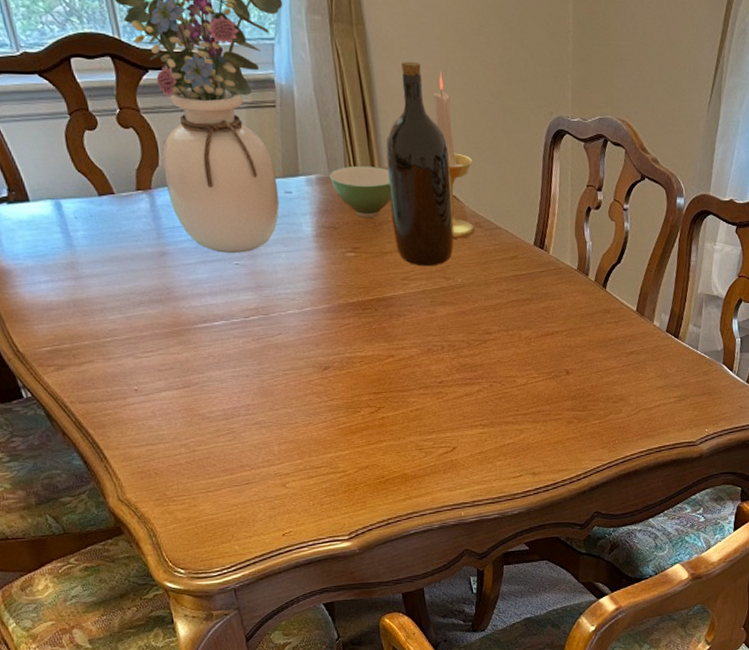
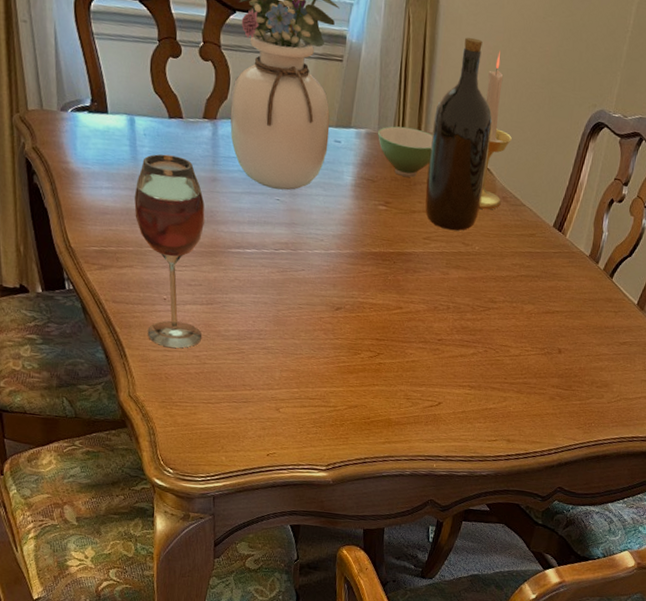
wineglass: none [77,235,186,440] -> present [134,154,206,348]

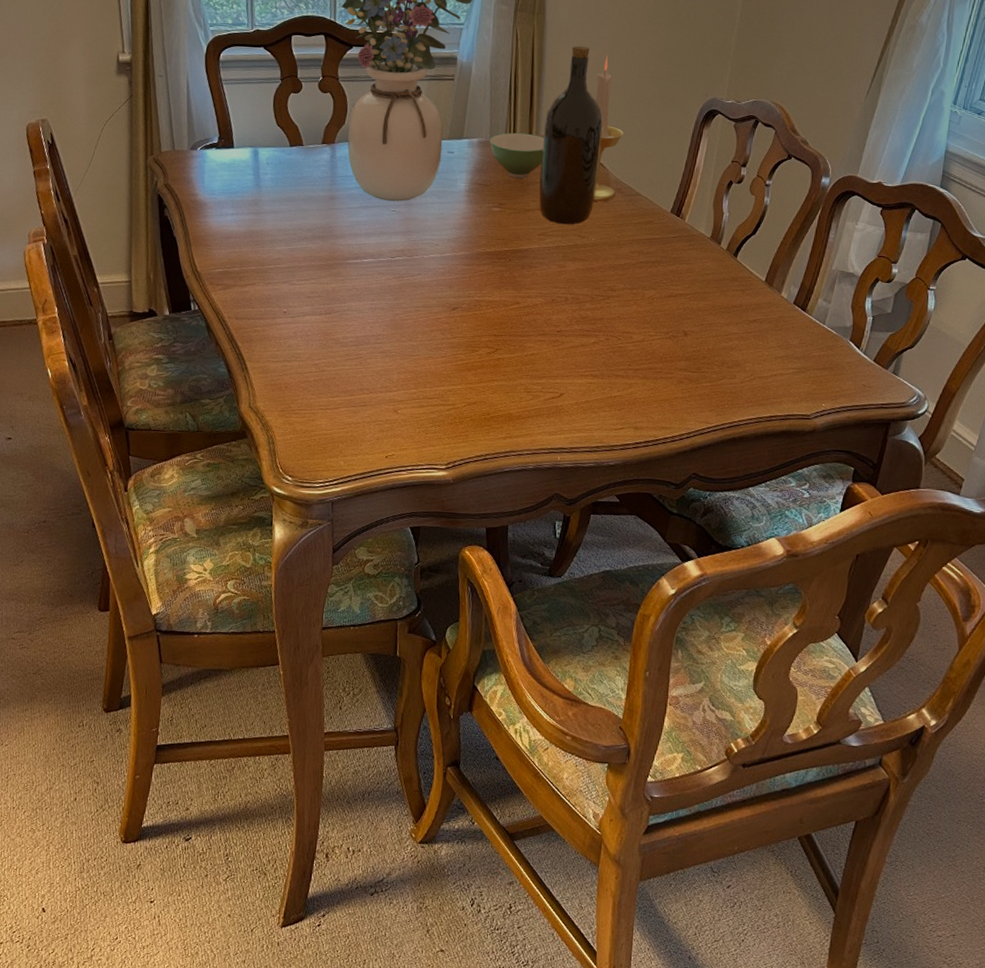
wineglass: present [134,154,206,348] -> none [256,179,324,358]

